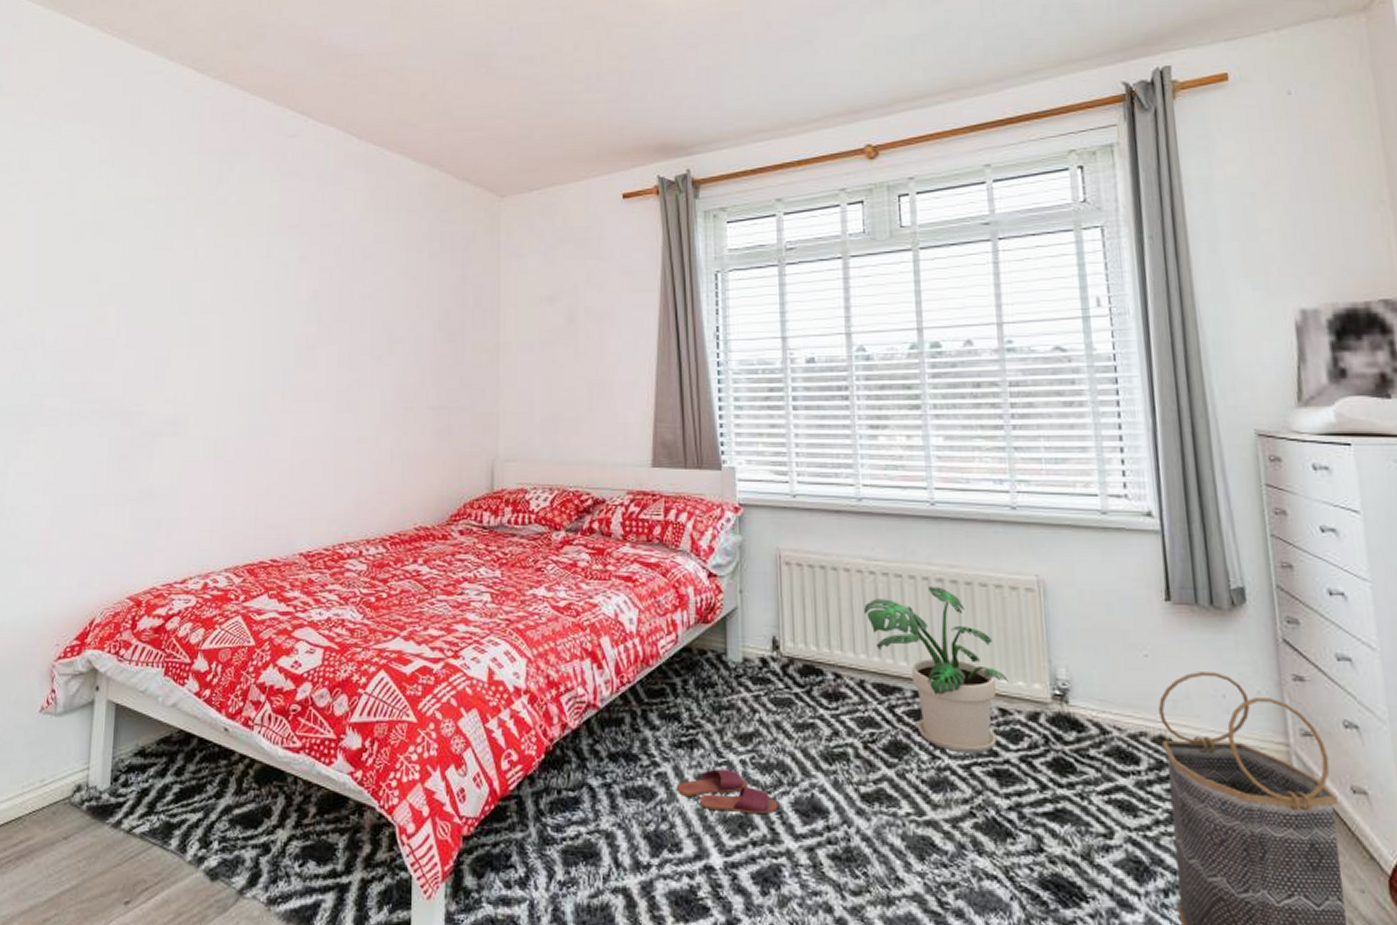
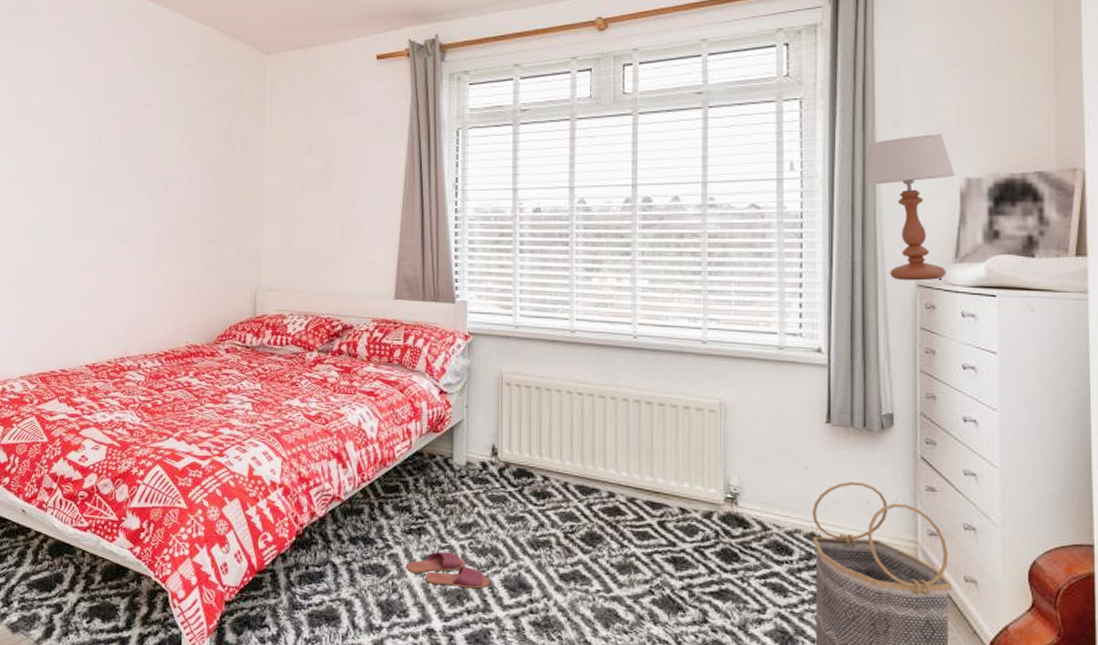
potted plant: present [863,586,1010,754] -> none [570,406,690,544]
table lamp: none [1184,261,1290,429] -> present [865,134,956,281]

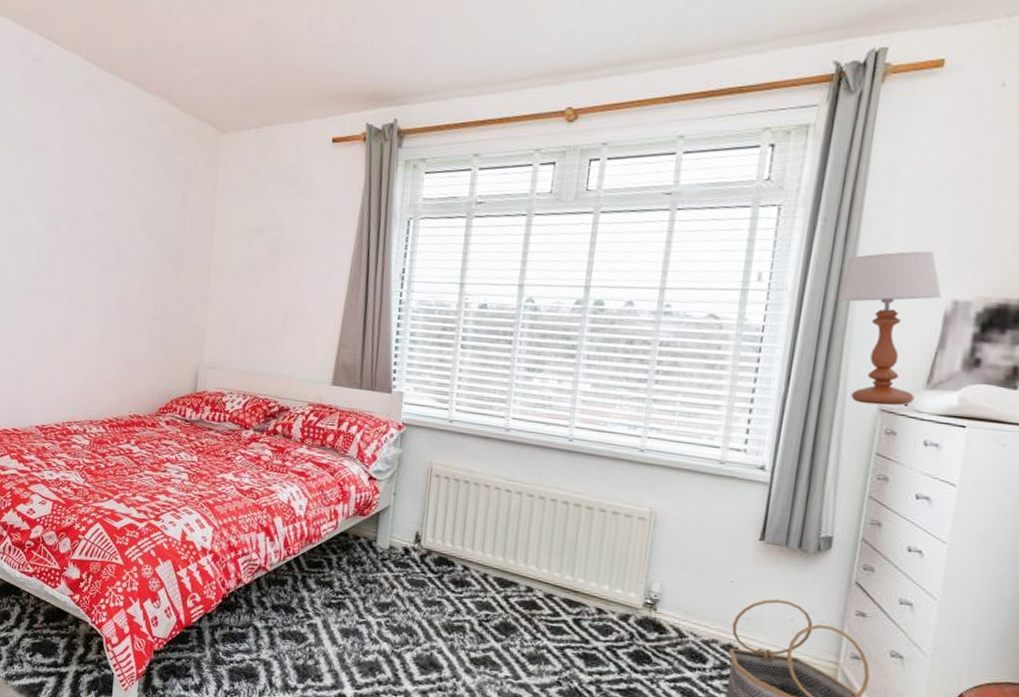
slippers: present [405,551,490,589] -> none [323,626,403,664]

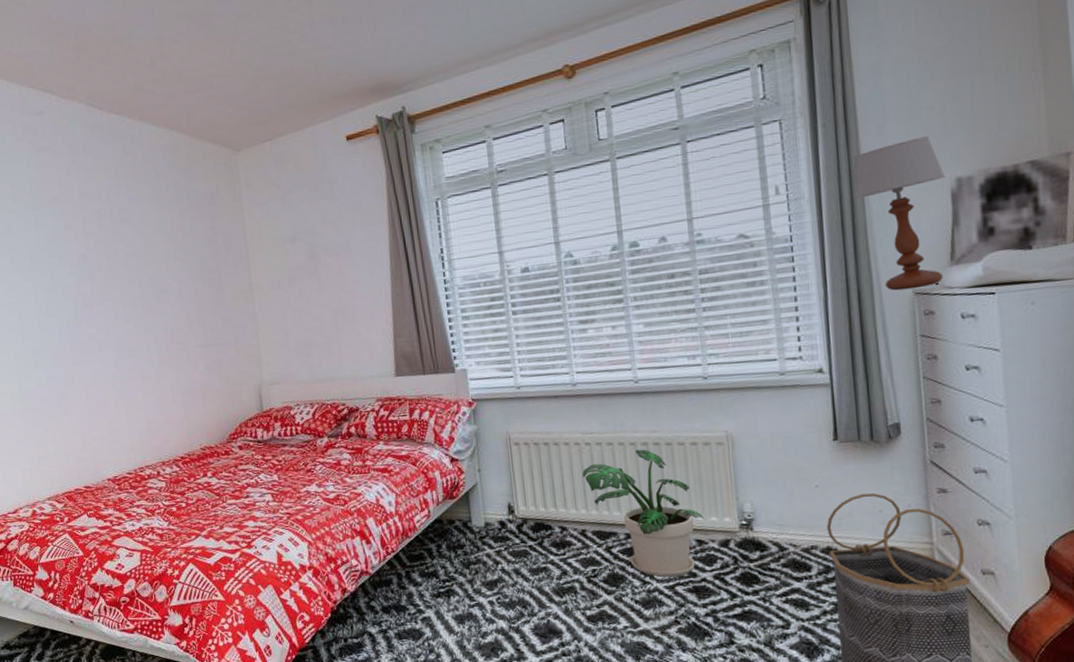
potted plant: none [495,507,610,640] -> present [582,449,705,577]

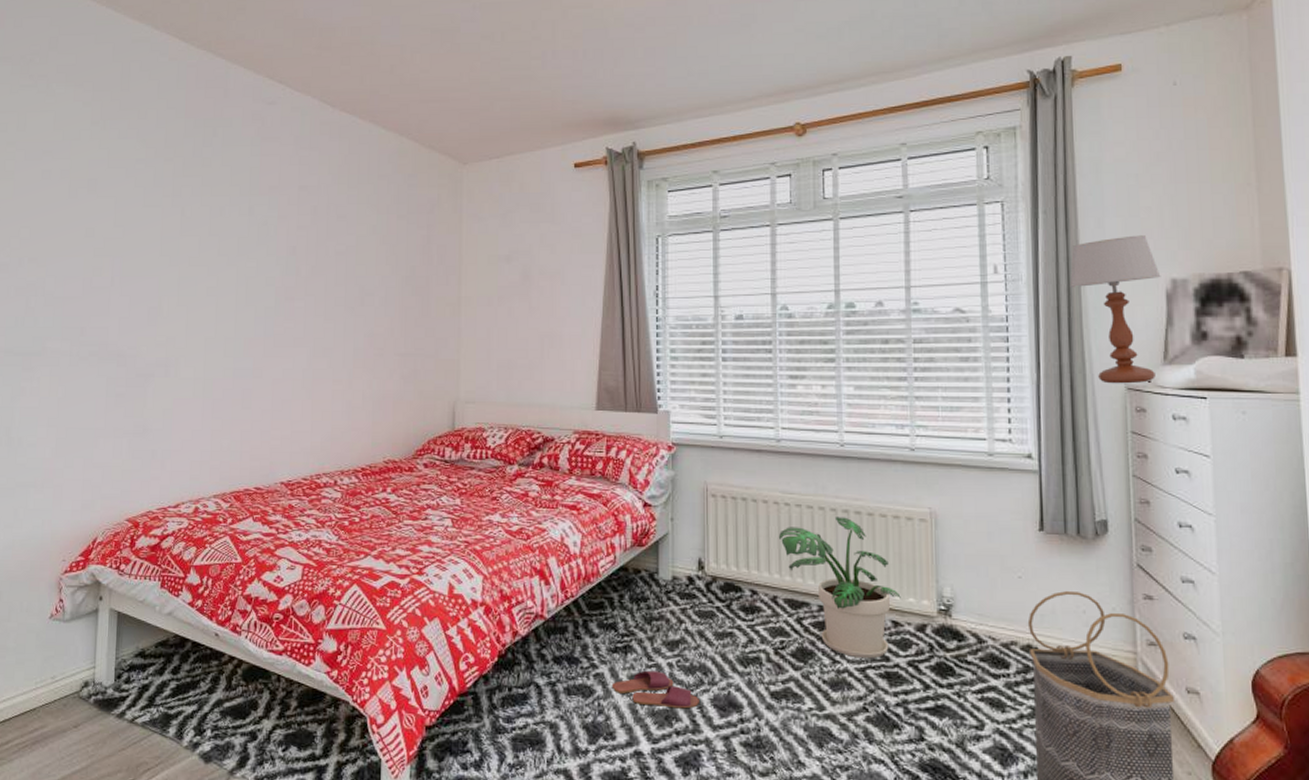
slippers: none [438,609,522,641] -> present [611,670,699,709]

